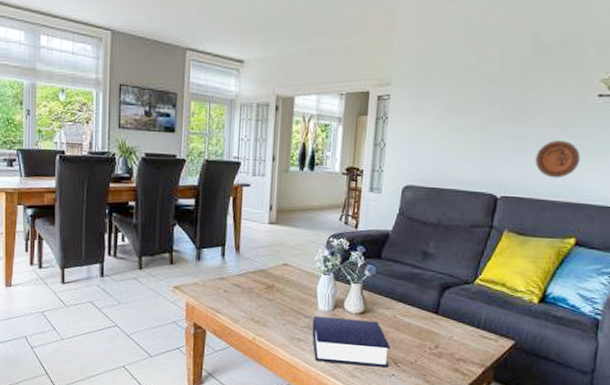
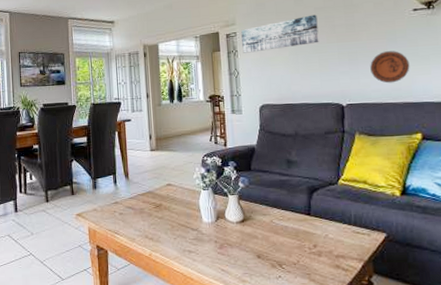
book: present [312,315,390,368] -> none [199,227,274,271]
wall art: none [394,85,488,122] -> present [241,14,319,53]

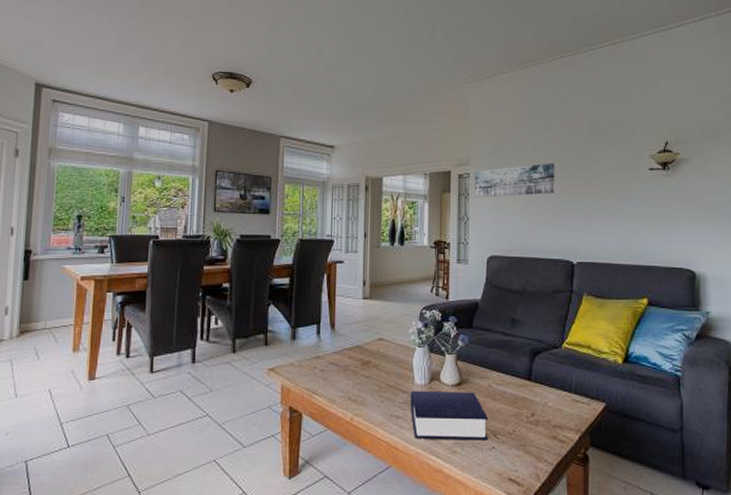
book: none [199,227,274,271] -> present [410,390,488,440]
decorative plate: present [370,51,410,84] -> none [603,209,642,244]

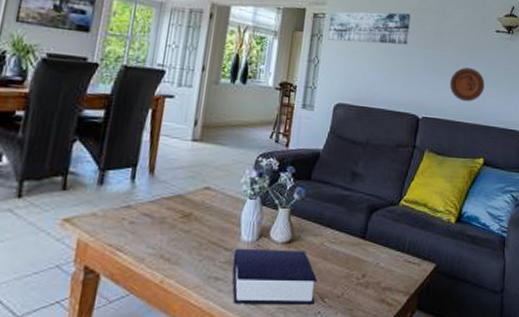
decorative plate: none [603,209,642,244] -> present [450,67,485,102]

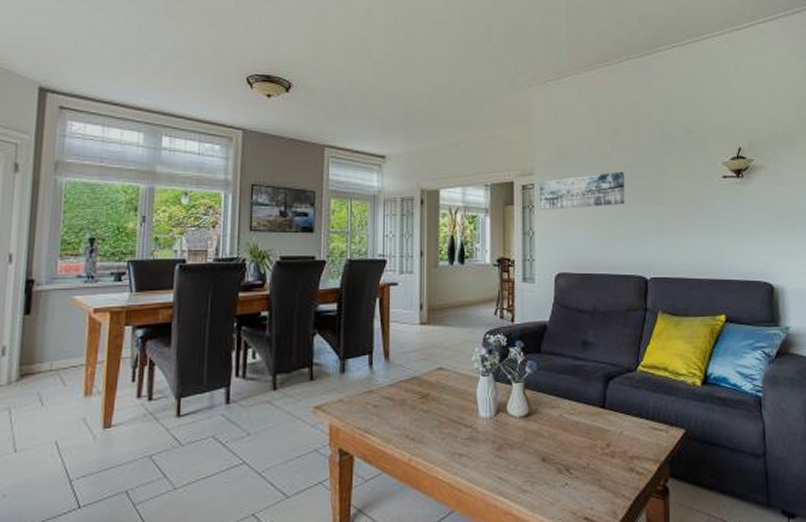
book: present [232,248,317,305] -> none [475,423,560,478]
decorative plate: present [450,67,485,102] -> none [677,220,717,257]

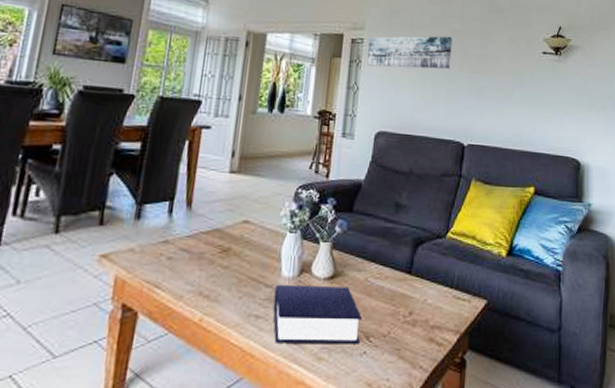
book: none [475,423,560,478] -> present [273,284,362,345]

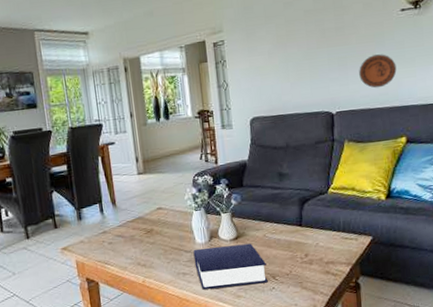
wall art: present [367,36,452,70] -> none [229,17,309,63]
decorative plate: none [496,91,533,128] -> present [359,54,397,88]

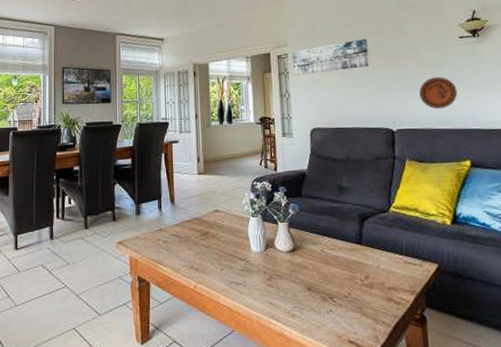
book: present [193,243,268,290] -> none [248,257,325,304]
wall art: none [229,17,309,63] -> present [292,38,369,75]

